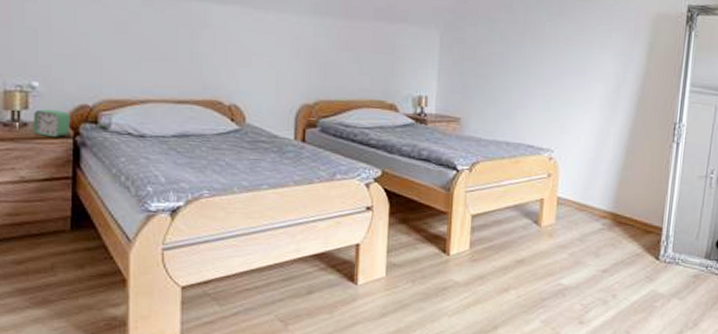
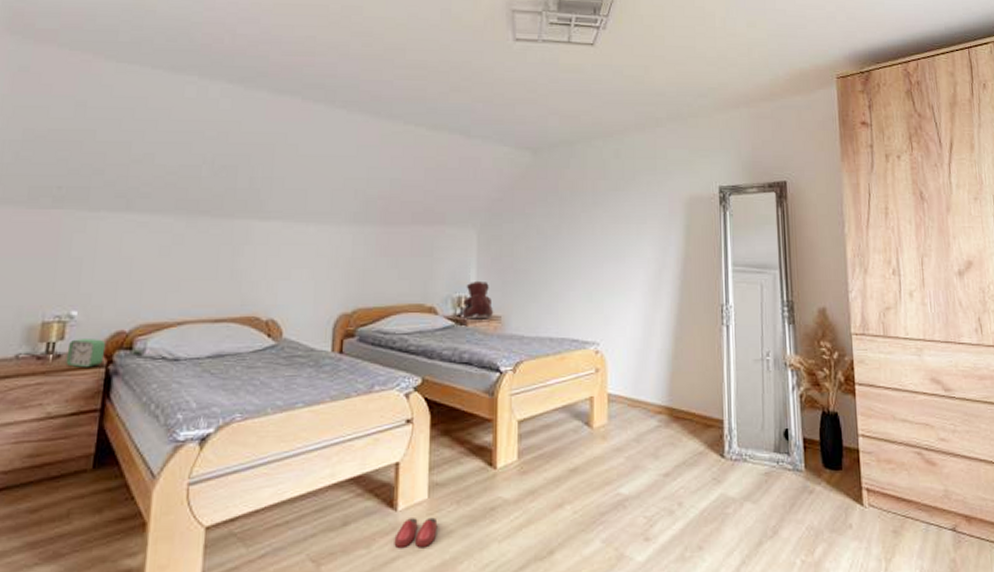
slippers: none [354,291,394,317] -> present [394,517,438,548]
teddy bear: none [422,81,454,120] -> present [462,280,494,319]

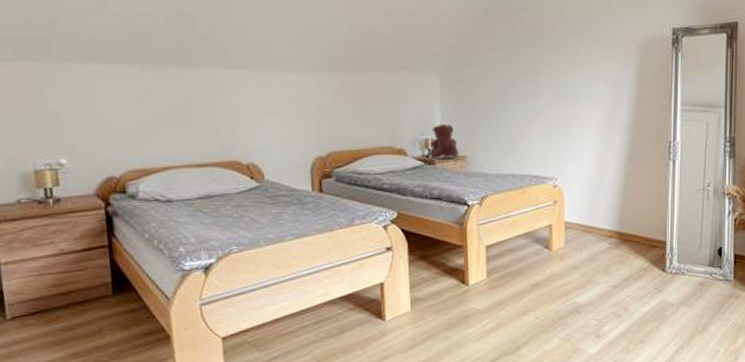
alarm clock: present [66,339,106,368] -> none [64,184,101,210]
slippers: present [394,517,438,548] -> none [385,325,421,349]

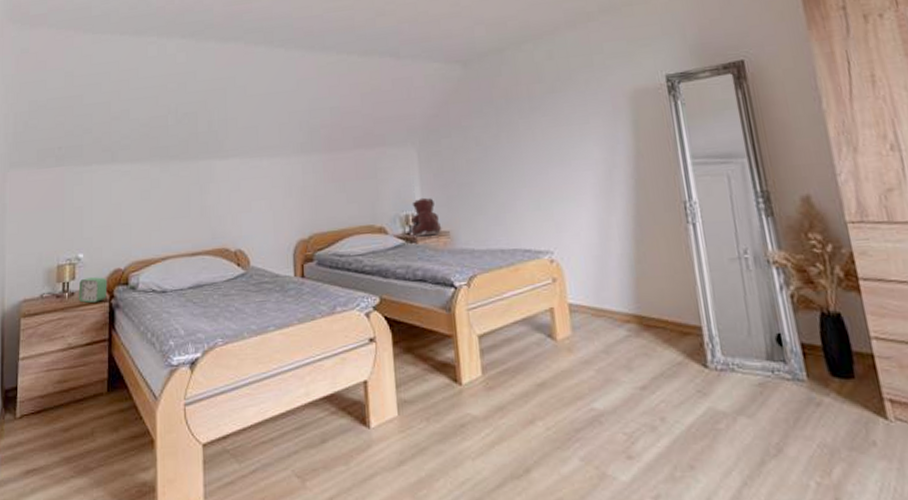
alarm clock: none [64,184,101,210] -> present [78,277,108,303]

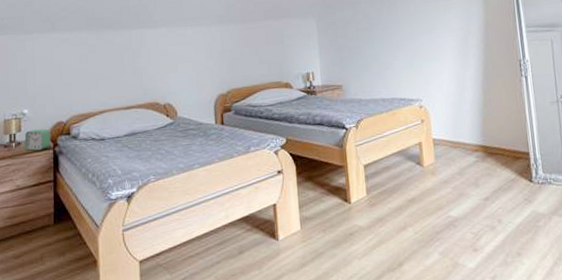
teddy bear: present [410,197,442,236] -> none [311,58,336,90]

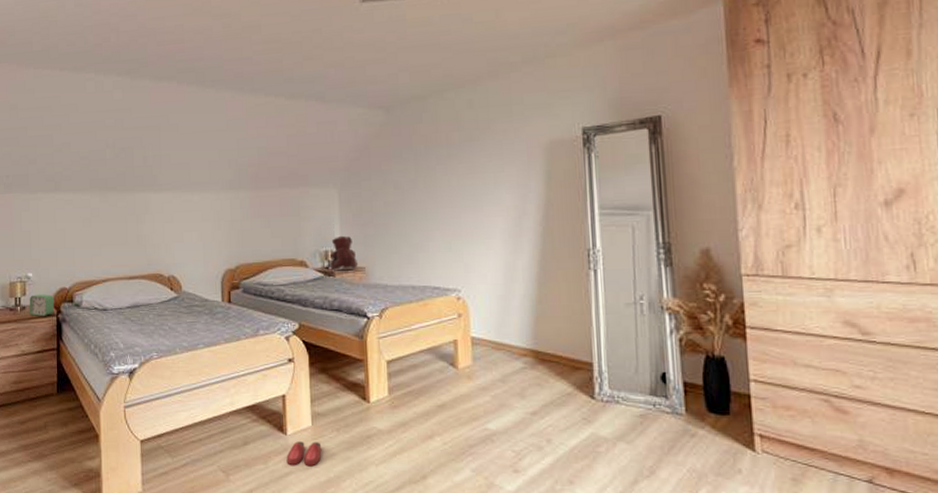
slippers: none [279,243,311,268] -> present [286,441,322,467]
teddy bear: none [311,58,336,90] -> present [329,235,359,271]

